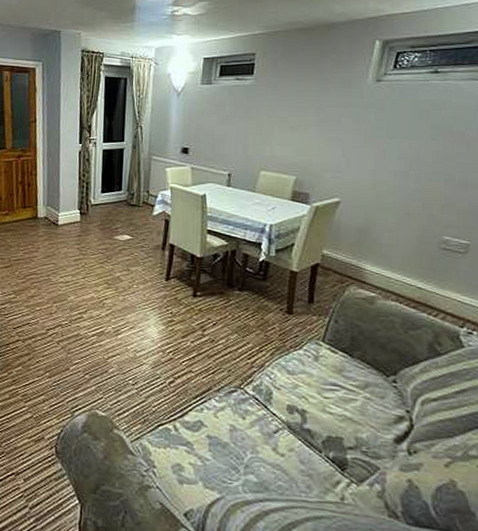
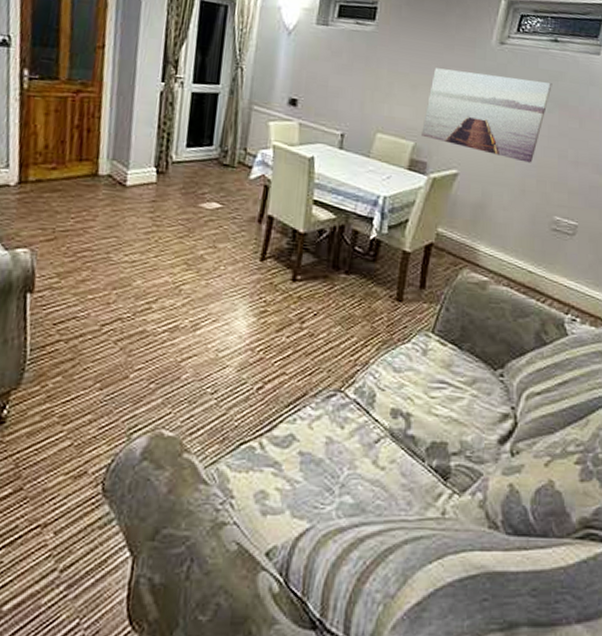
wall art: none [302,110,435,188] -> present [421,68,552,163]

